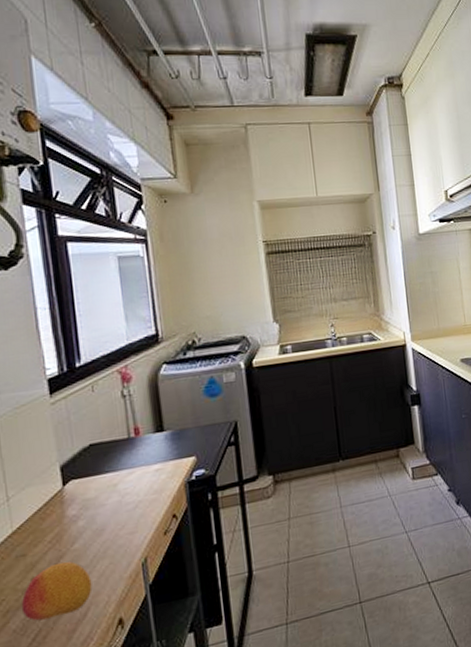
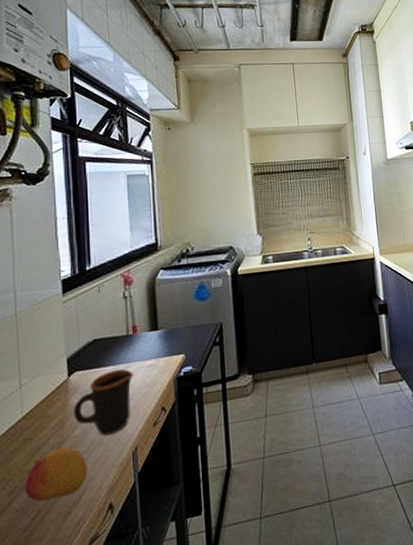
mug: none [72,475,138,548] -> present [74,369,133,436]

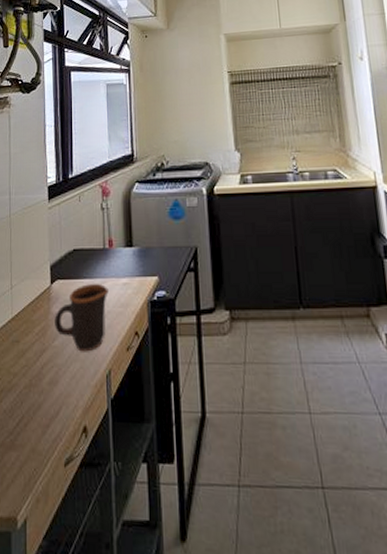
fruit: present [24,446,88,502] -> none [11,355,65,408]

